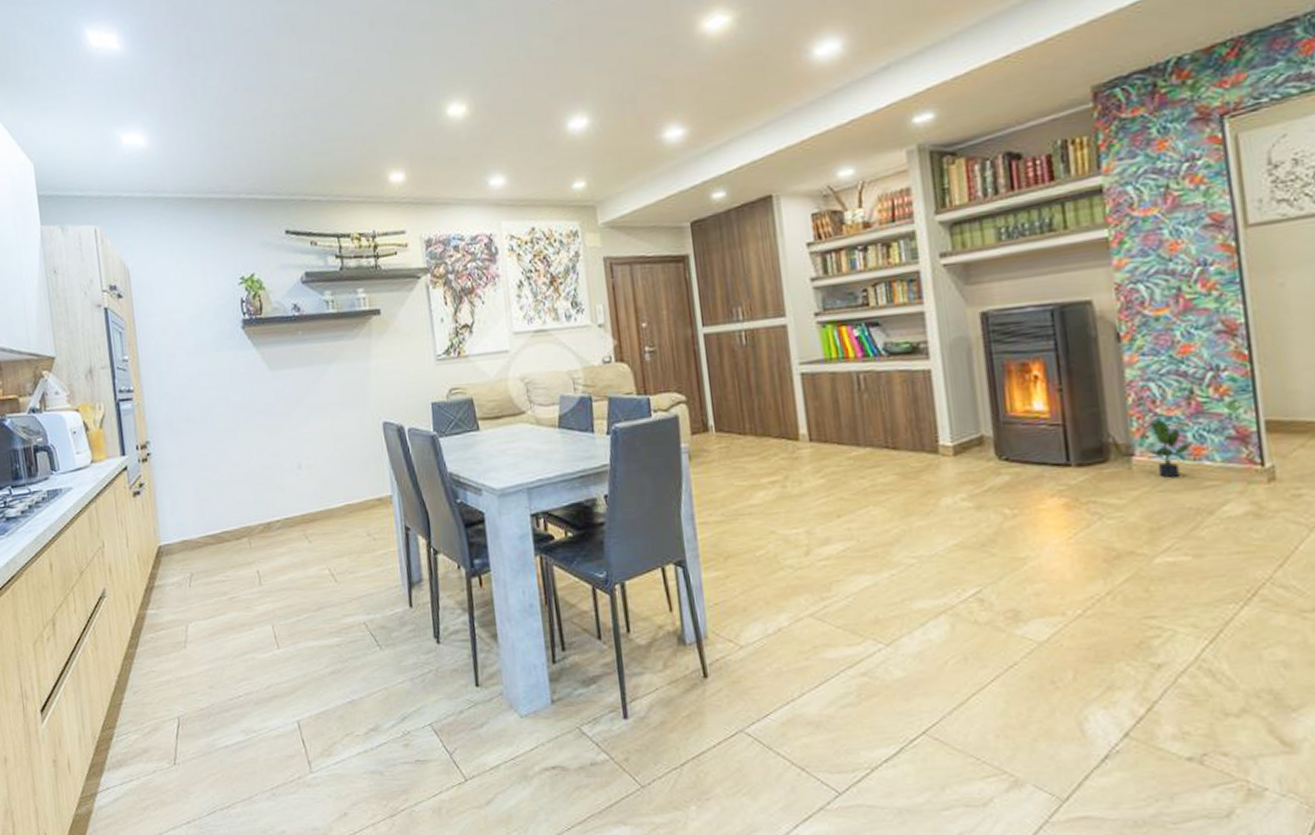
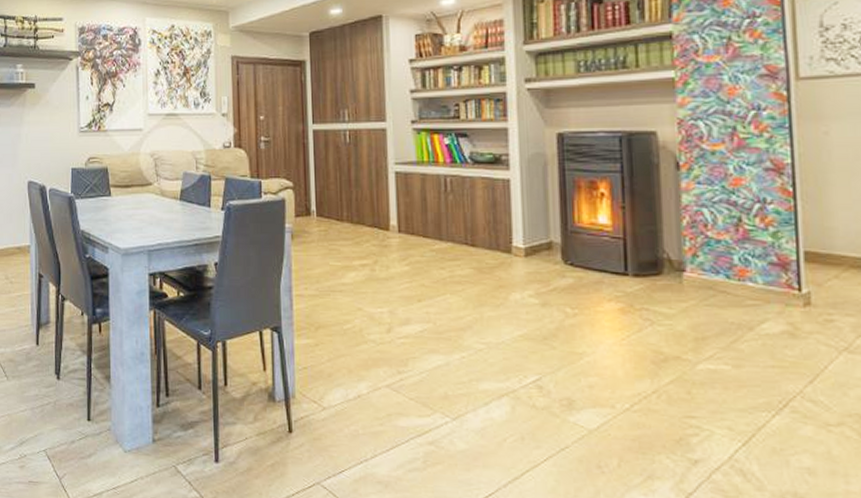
potted plant: present [1147,418,1191,479] -> none [697,240,736,295]

